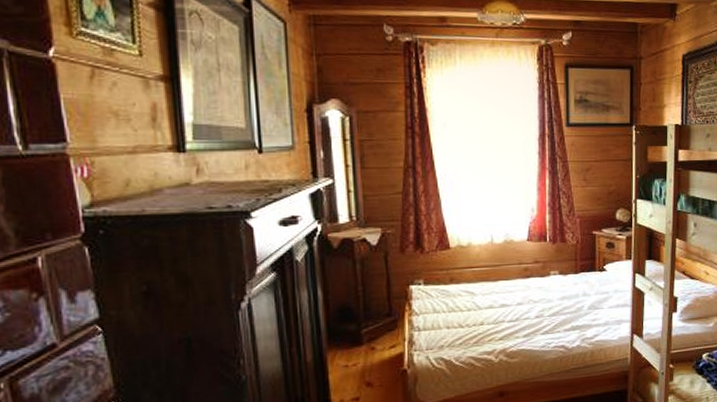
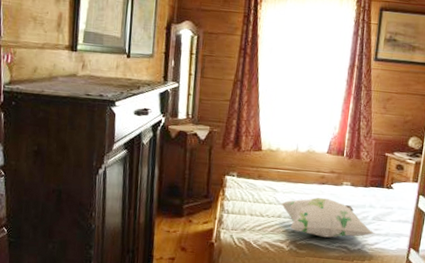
decorative pillow: none [482,293,593,340] -> present [281,197,375,238]

